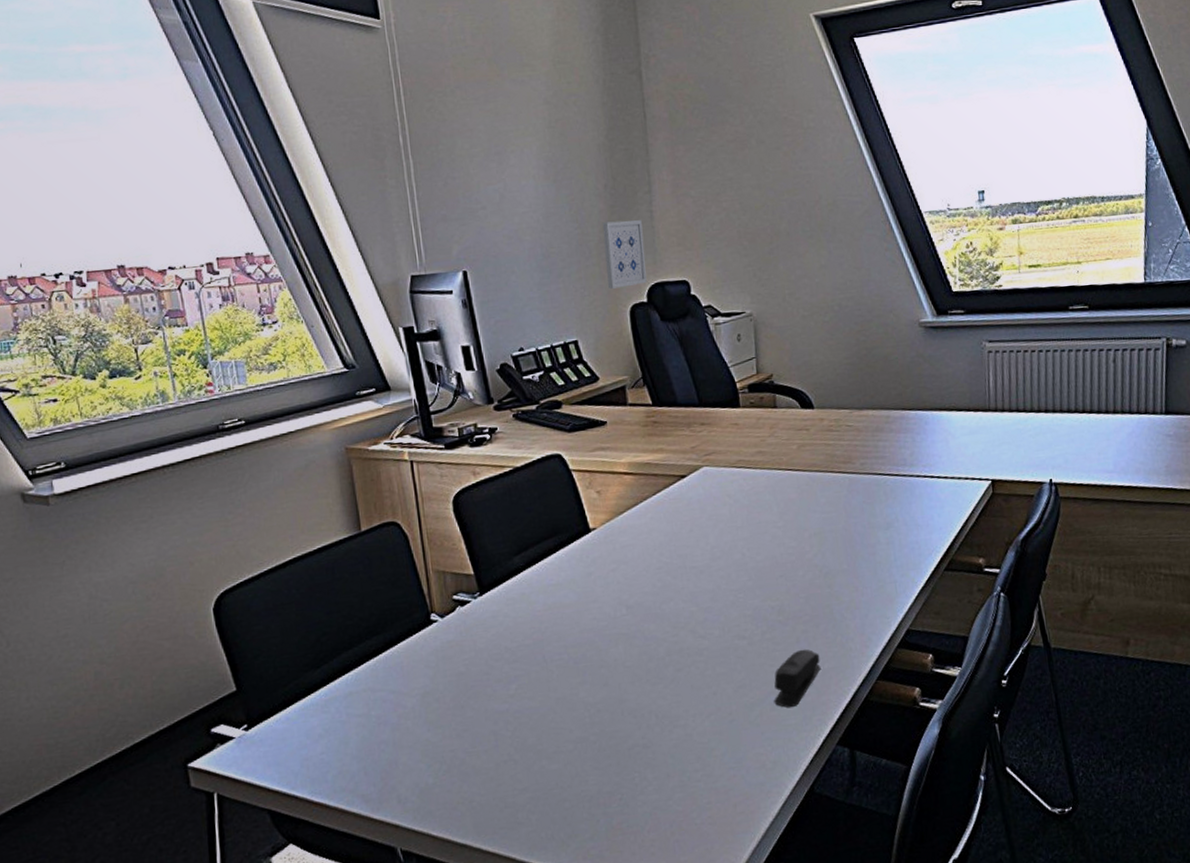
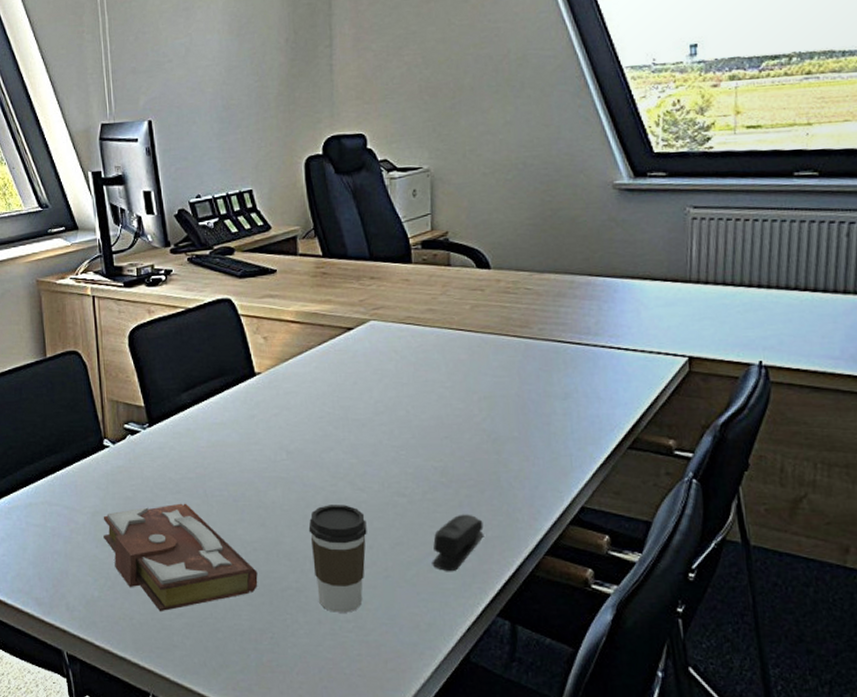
book: none [434,671,604,790] -> present [103,503,258,612]
wall art: present [602,220,647,289] -> none [282,73,323,141]
coffee cup: none [652,654,711,764] -> present [308,505,367,613]

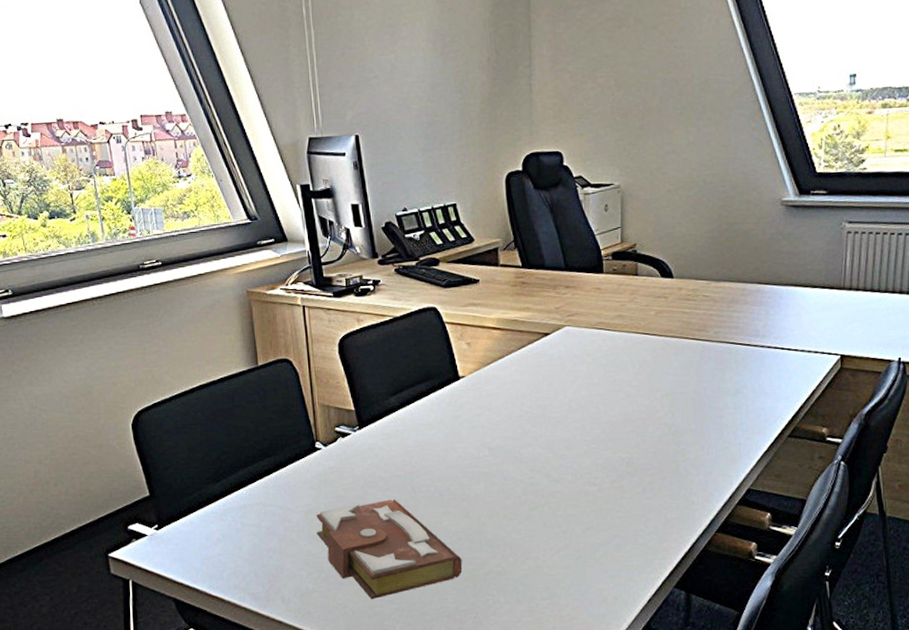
coffee cup: present [308,505,367,613] -> none [508,495,561,592]
stapler: present [432,514,484,572] -> none [618,499,664,551]

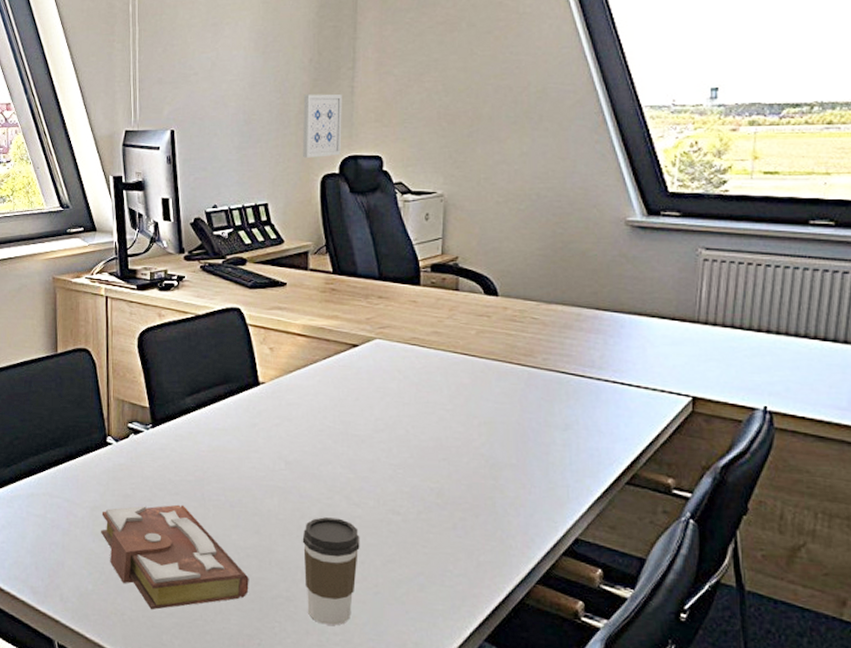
wall art: none [484,92,523,157] -> present [303,94,342,158]
coffee cup: none [508,495,561,592] -> present [302,517,360,626]

